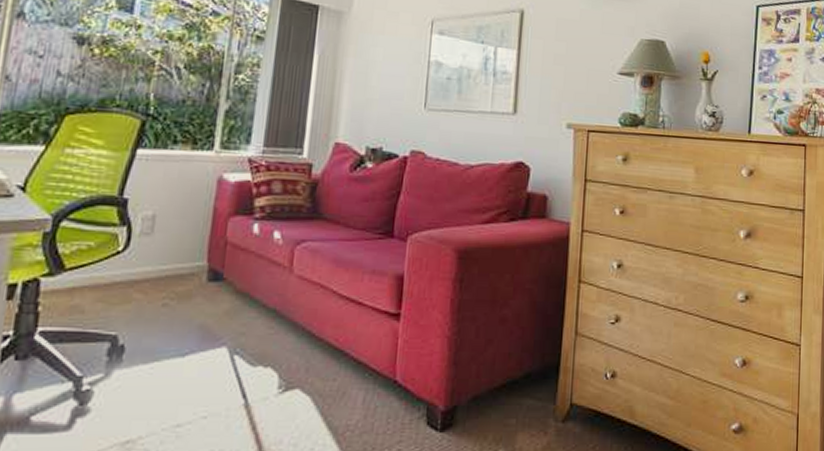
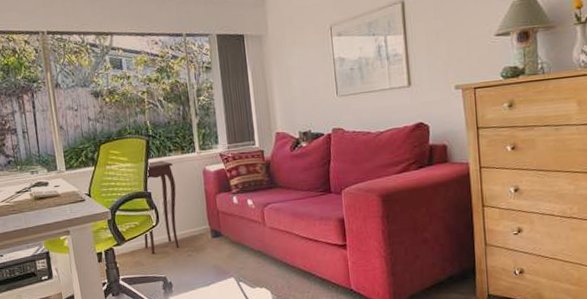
side table: none [94,153,174,297] -> present [144,160,180,255]

